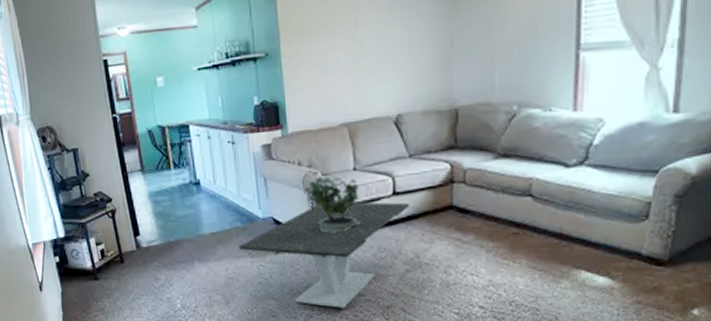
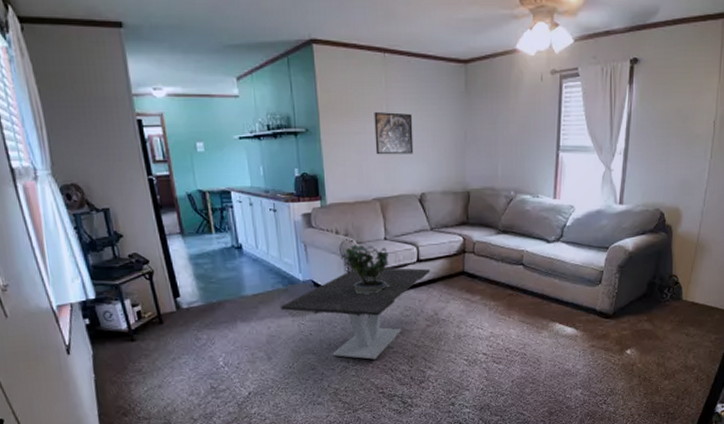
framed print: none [340,24,388,75] -> present [374,112,414,155]

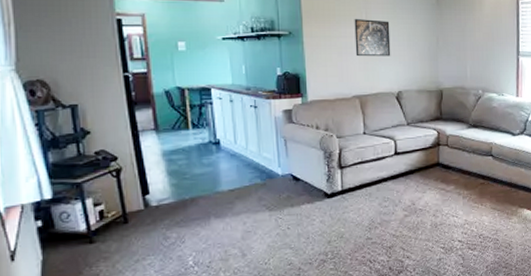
coffee table: present [280,268,431,360] -> none [257,160,408,252]
potted plant: present [340,241,391,295] -> none [320,135,370,187]

